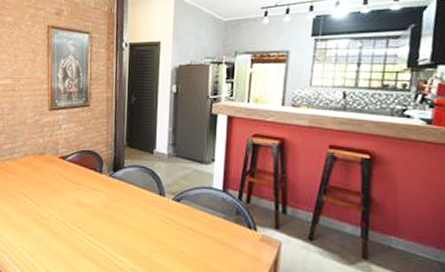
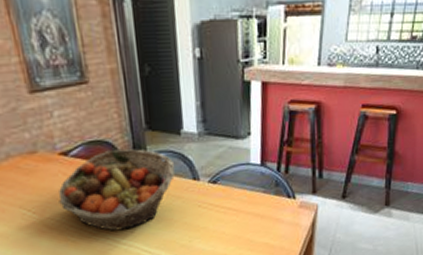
fruit basket: none [52,159,144,231] -> present [58,149,175,231]

